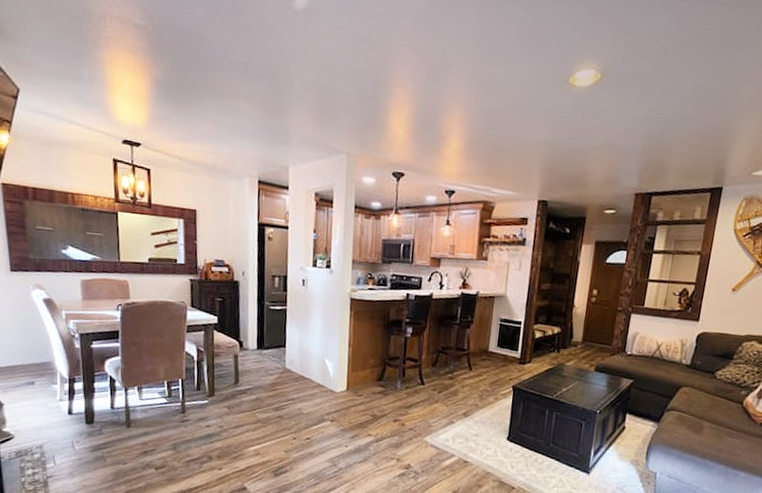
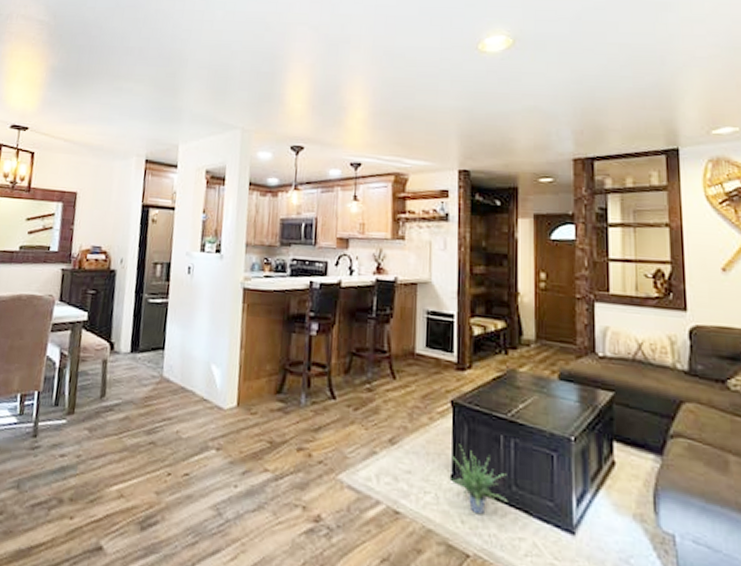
potted plant: none [505,416,548,463] -> present [448,444,508,515]

